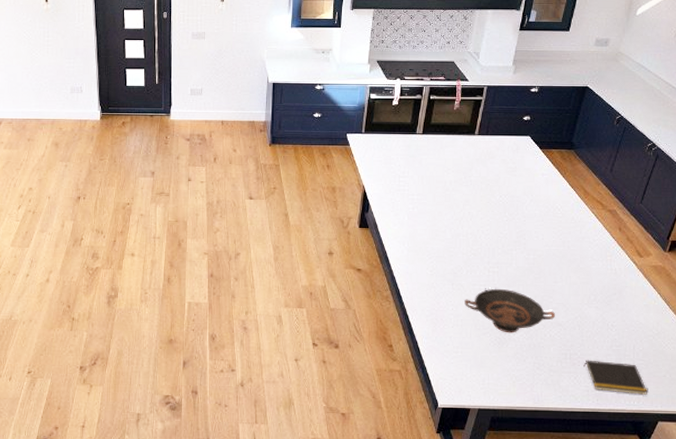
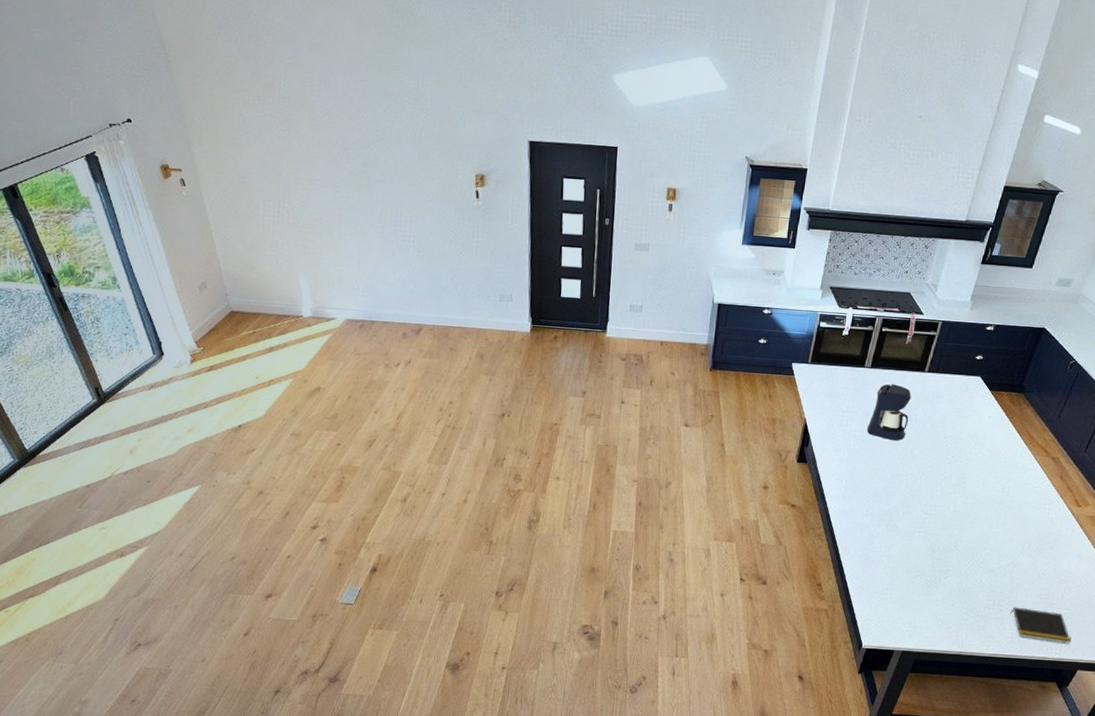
coffee maker: none [423,148,464,203] -> present [866,384,911,441]
decorative bowl: present [465,288,555,333] -> none [898,531,988,577]

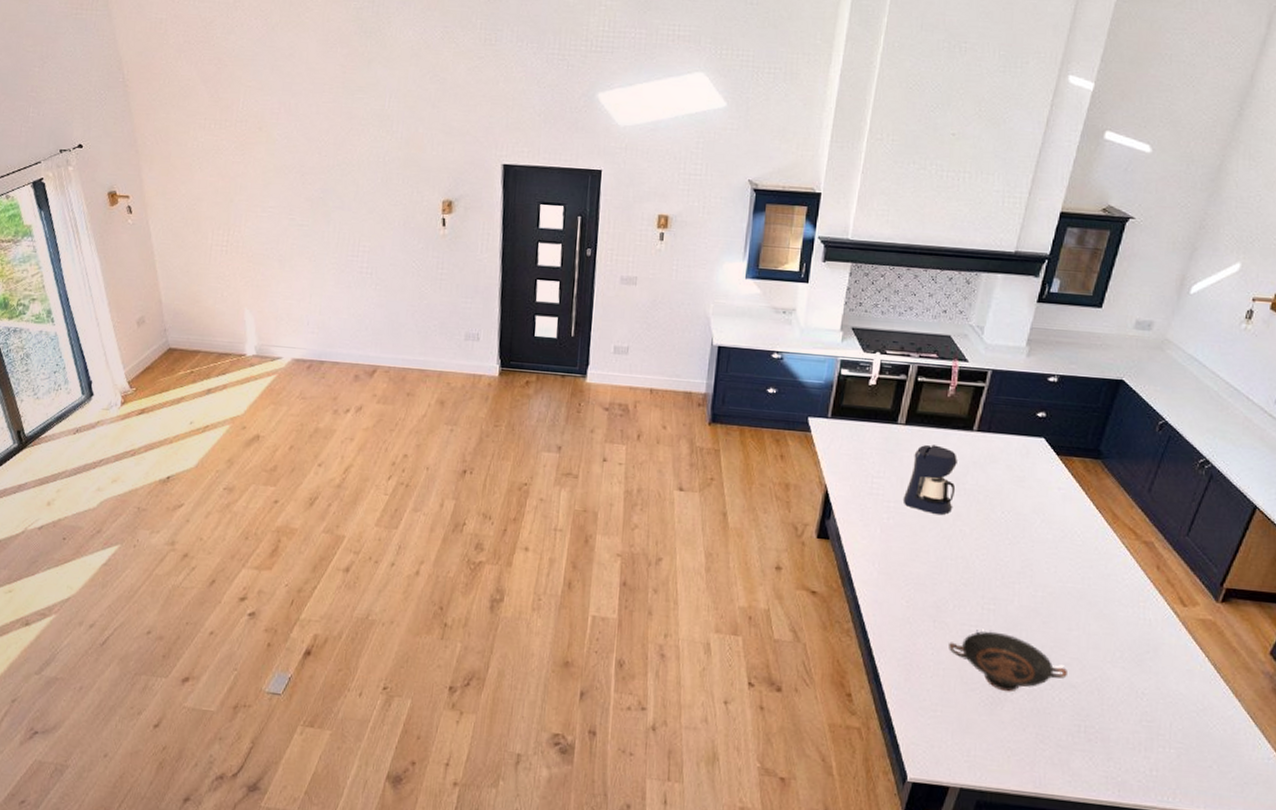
decorative bowl: none [898,531,988,577] -> present [949,631,1067,692]
notepad: present [1010,607,1070,644] -> none [1102,735,1187,790]

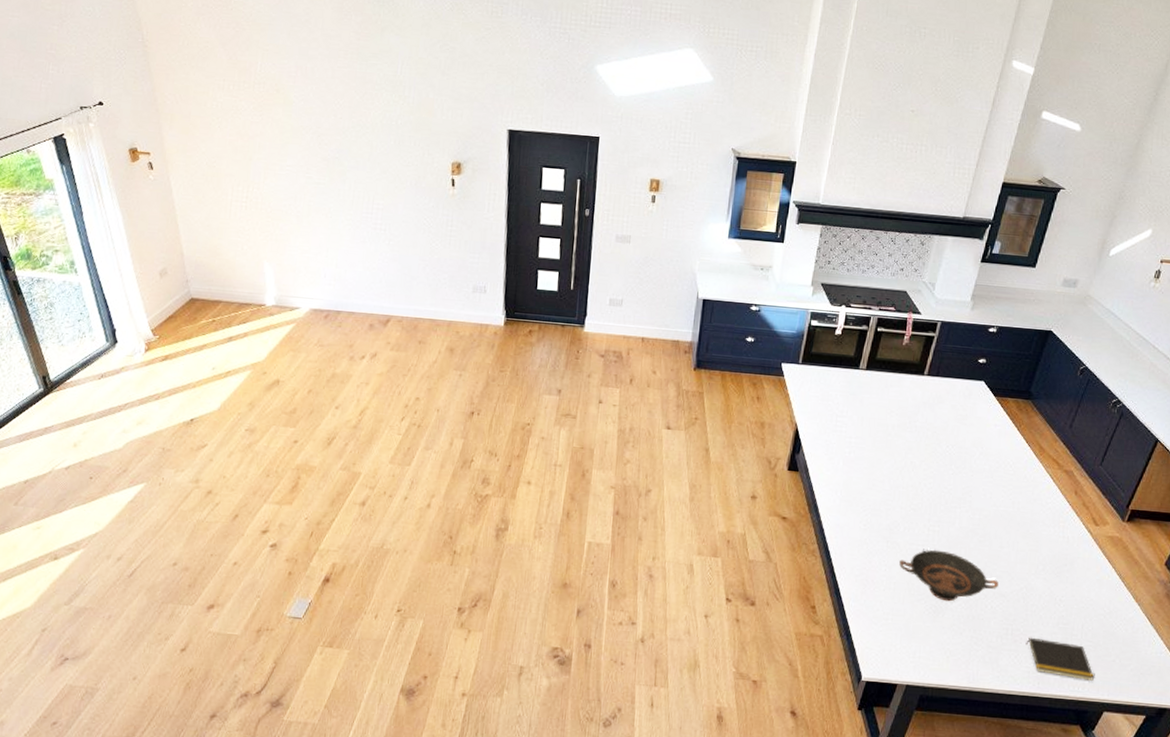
coffee maker: present [903,445,957,516] -> none [862,387,910,450]
notepad: none [1102,735,1187,790] -> present [1026,637,1094,681]

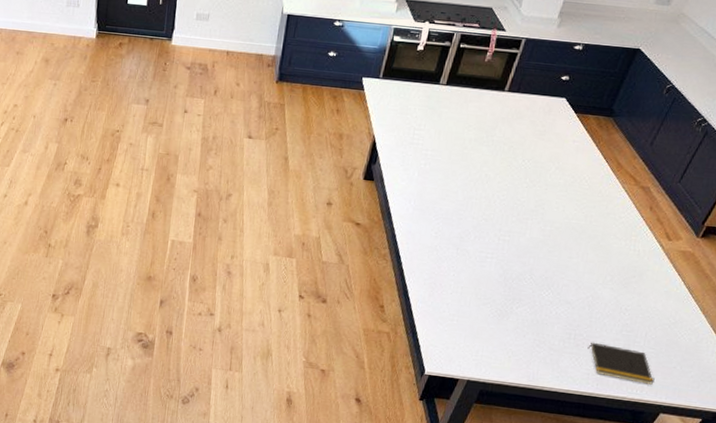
decorative bowl: present [899,550,998,602] -> none [467,258,565,307]

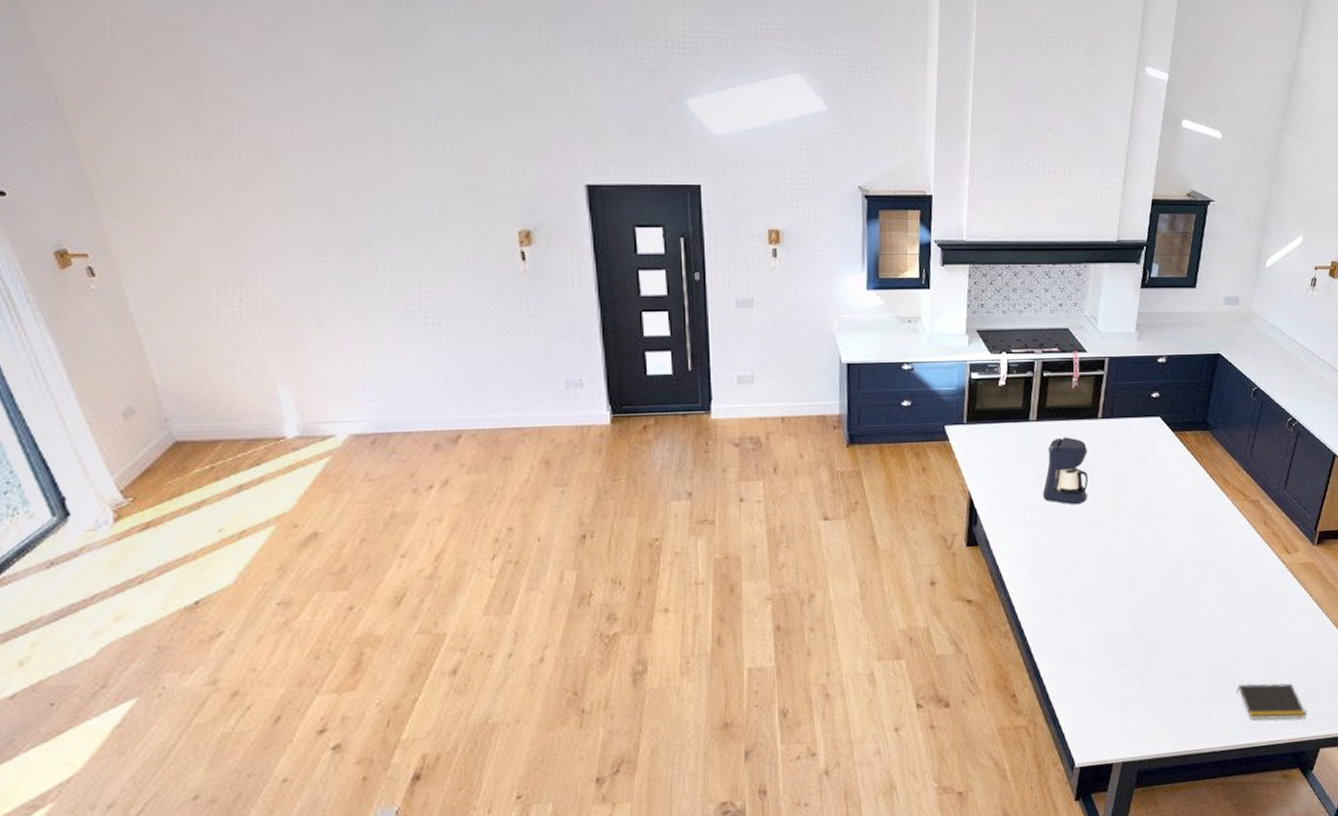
coffee maker: none [439,102,489,162] -> present [1042,437,1089,505]

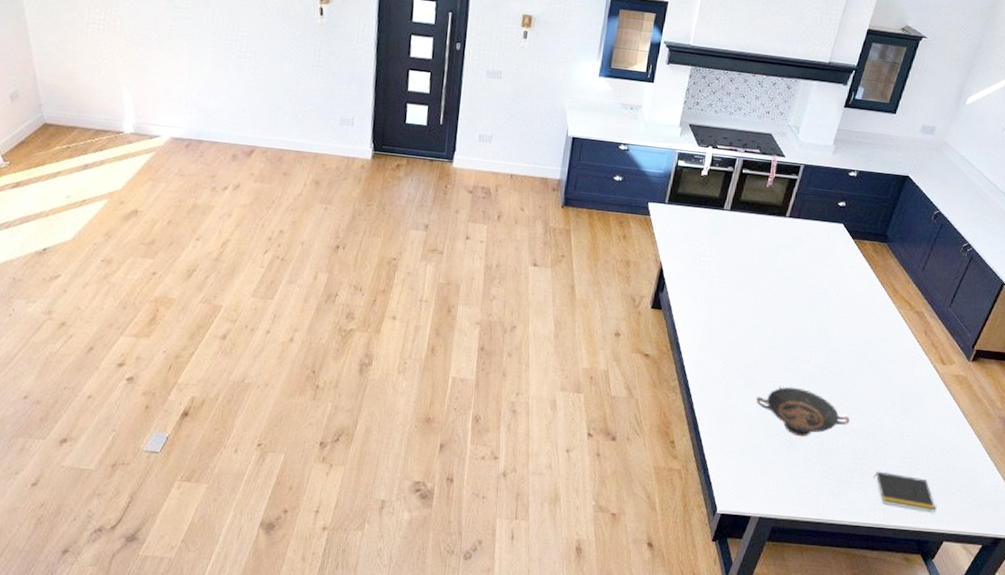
coffee maker: present [1042,437,1089,505] -> none [725,228,772,289]
decorative bowl: none [1098,607,1202,663] -> present [756,387,850,437]

